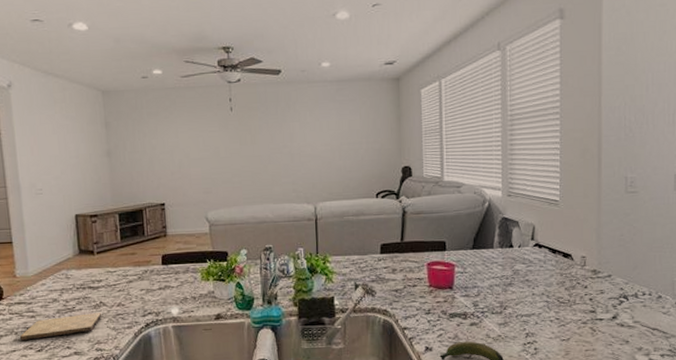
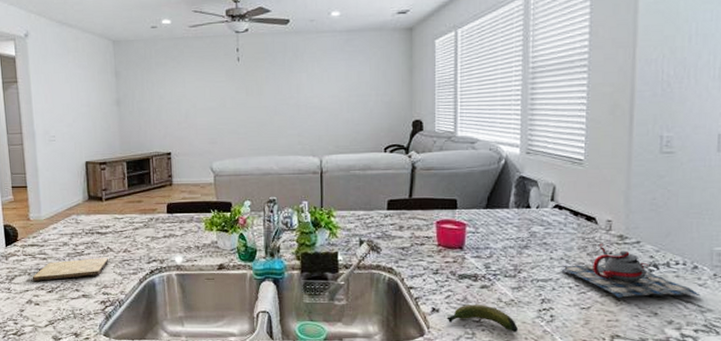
teapot: none [541,279,665,330] -> present [560,244,701,299]

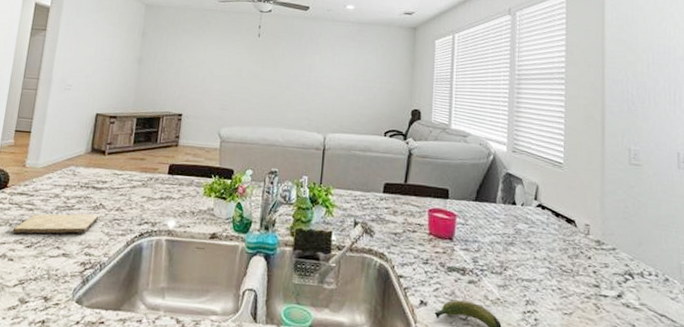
teapot: present [560,244,701,299] -> none [543,247,673,311]

